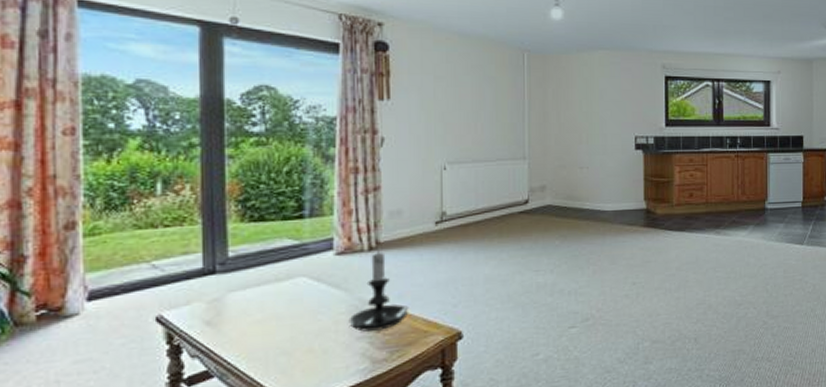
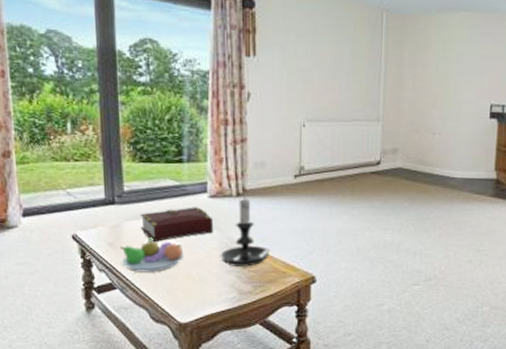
fruit bowl: none [221,308,304,353] -> present [120,237,184,273]
book: none [248,267,341,315] -> present [140,207,214,243]

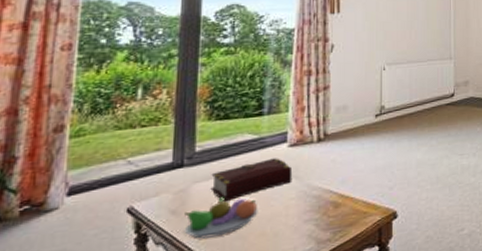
candle holder: present [220,194,271,267] -> none [298,139,351,215]

